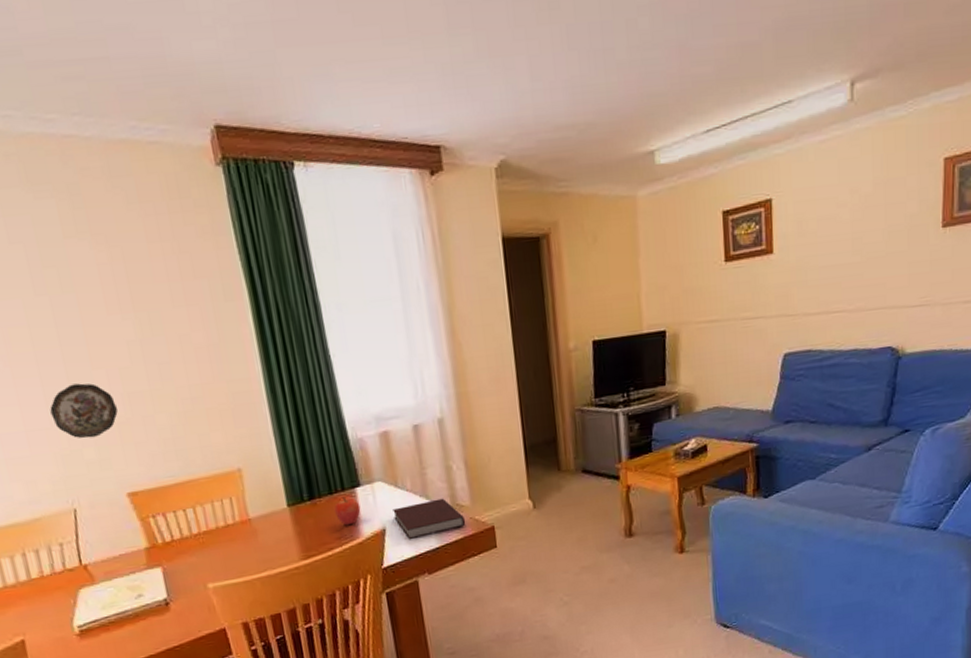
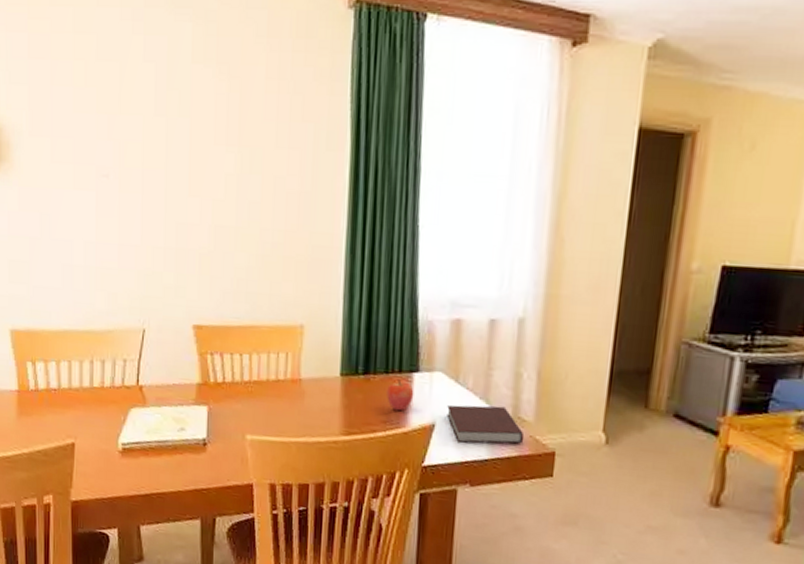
decorative plate: present [50,383,118,439] -> none [144,207,202,264]

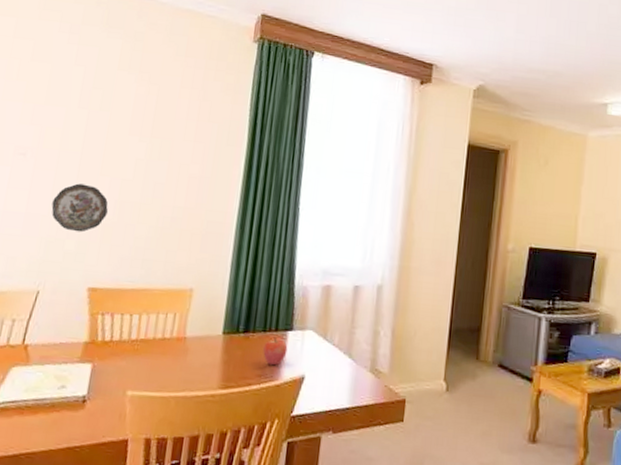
decorative plate: none [144,207,202,264] -> present [51,183,108,233]
notebook: present [446,405,525,444] -> none [315,359,381,394]

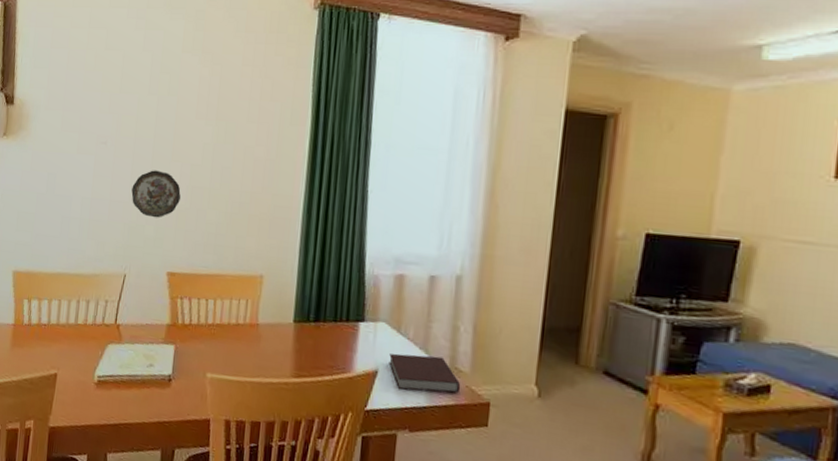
apple: present [263,337,288,366] -> none [334,327,360,357]
notebook: none [315,359,381,394] -> present [388,353,461,394]

